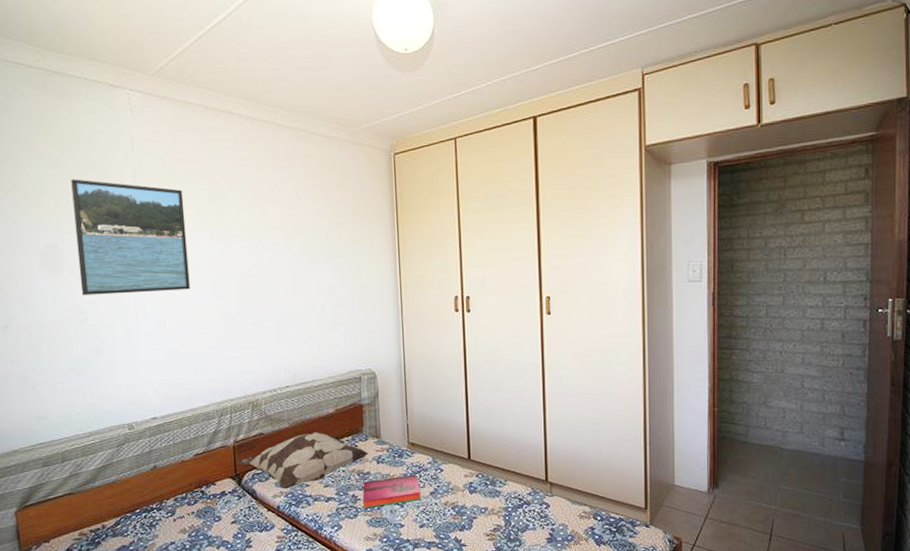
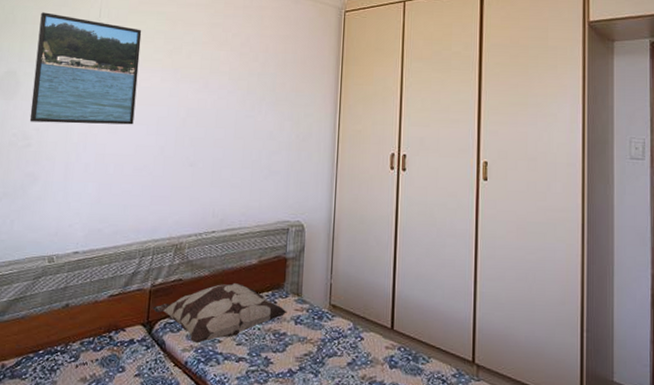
hardback book: present [362,474,421,508] -> none [275,340,338,374]

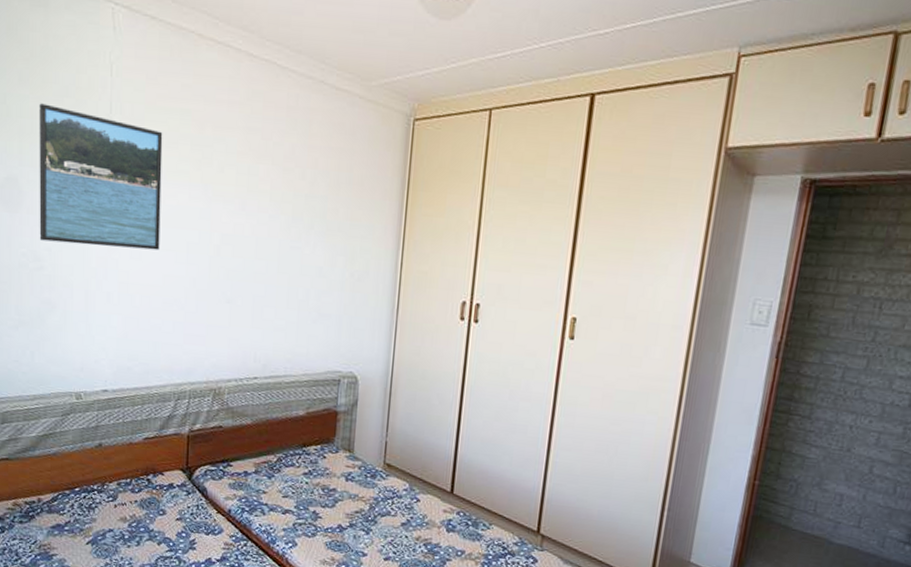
decorative pillow: present [152,283,287,344] -> none [191,434,337,493]

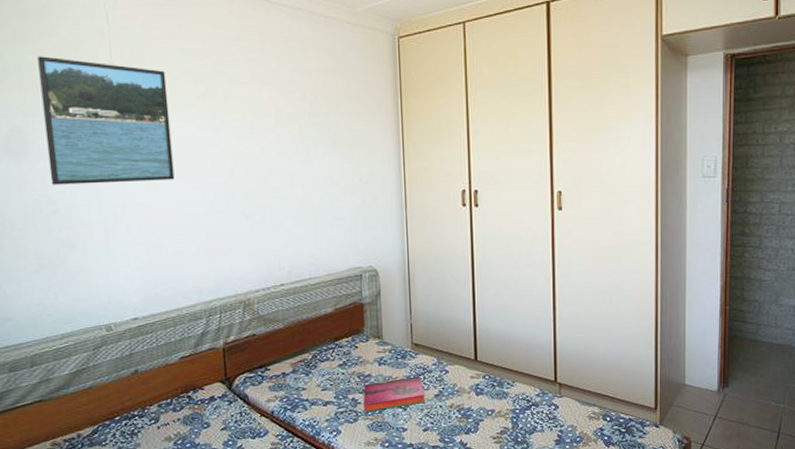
hardback book: none [323,498,391,530] -> present [363,376,425,412]

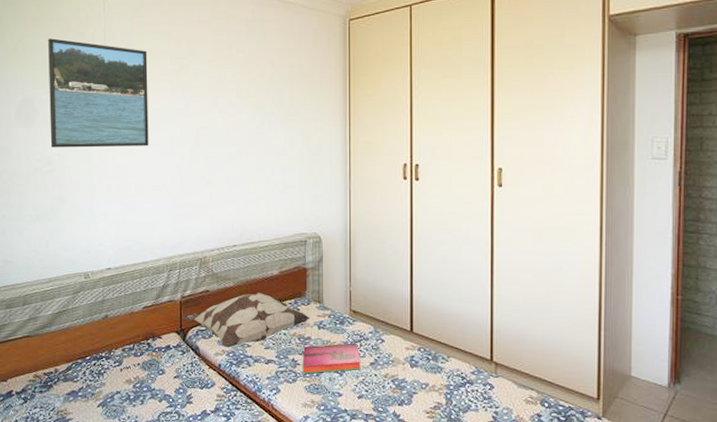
decorative pillow: none [229,333,370,393] -> present [184,293,310,348]

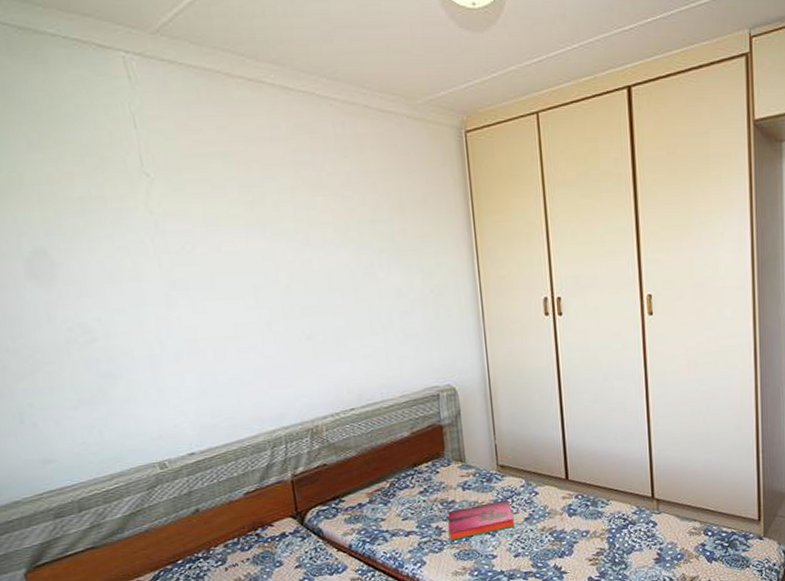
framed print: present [48,38,149,148] -> none [57,166,225,311]
decorative pillow: present [184,293,310,348] -> none [299,459,452,526]

